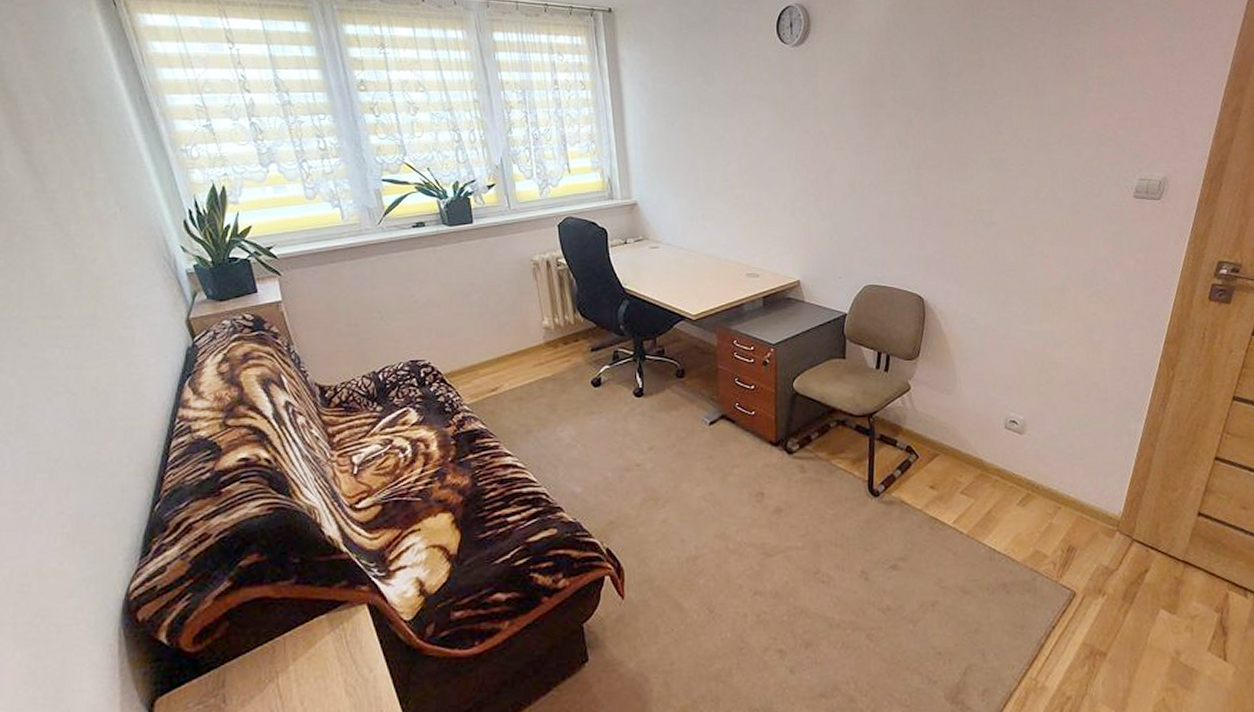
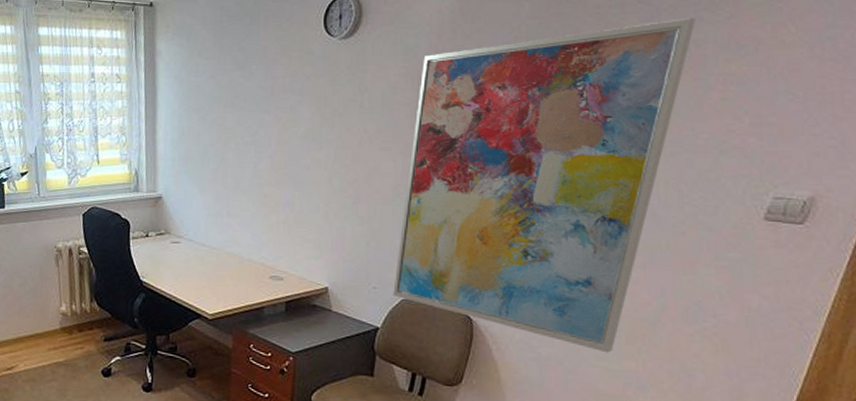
wall art: none [856,30,1075,318] -> present [393,18,695,353]

